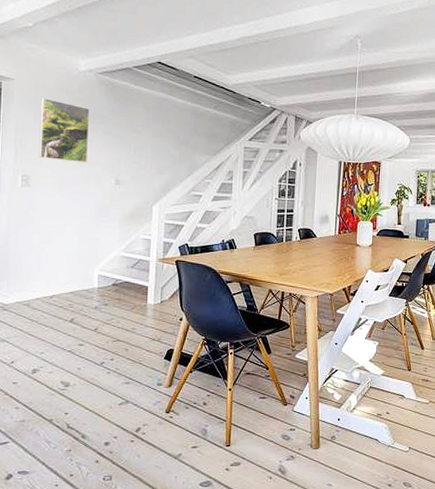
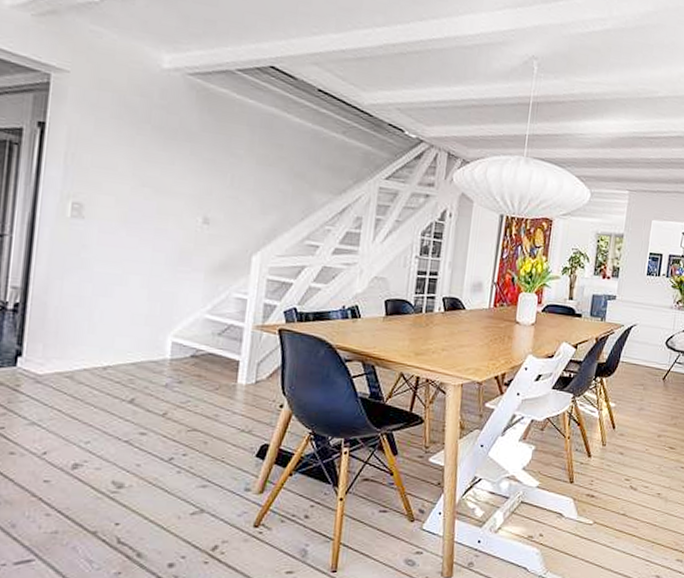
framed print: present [38,98,90,164] -> none [97,100,174,193]

